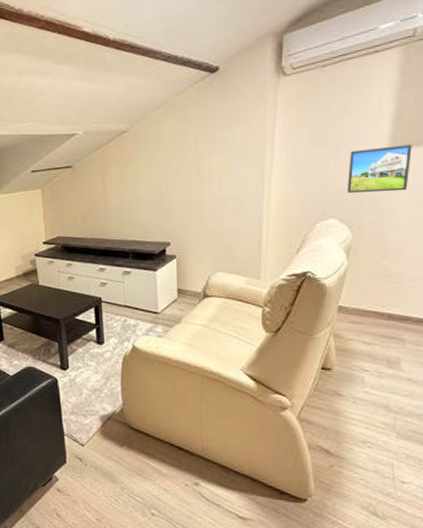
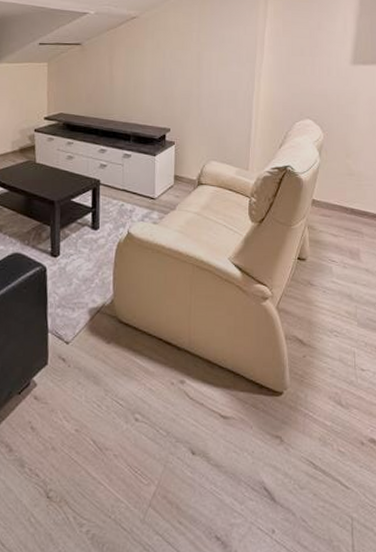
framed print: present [347,144,412,193] -> none [321,61,368,101]

